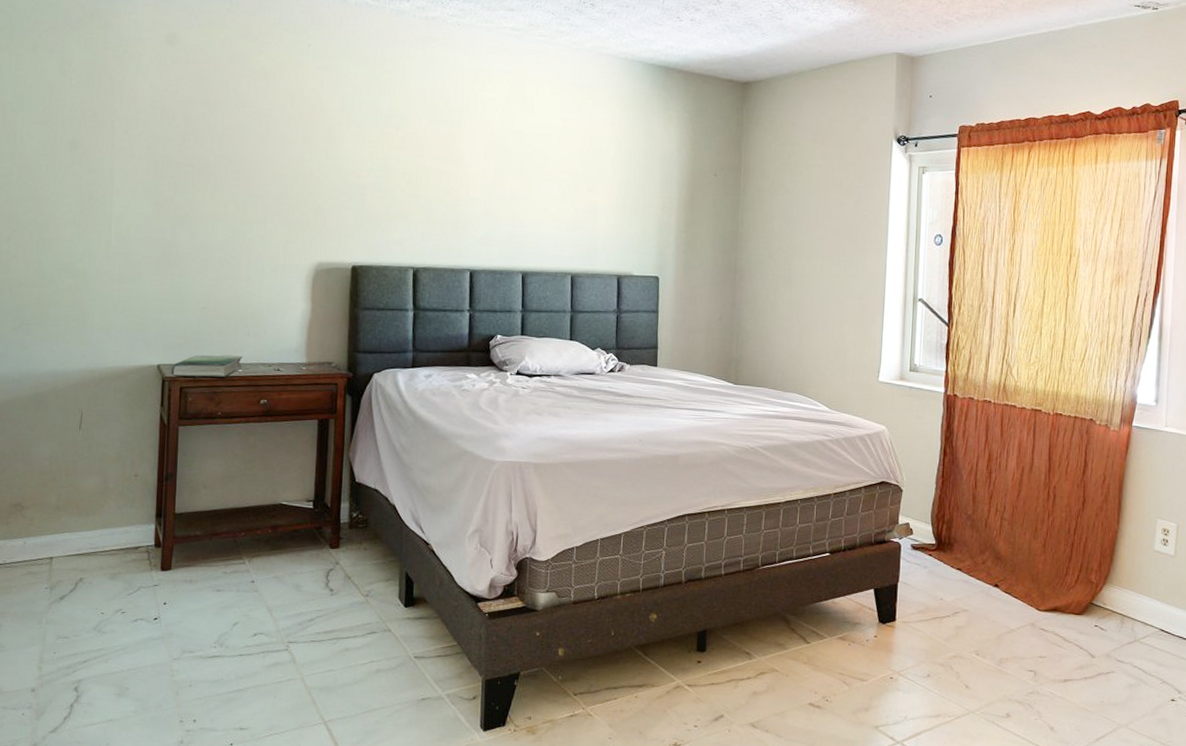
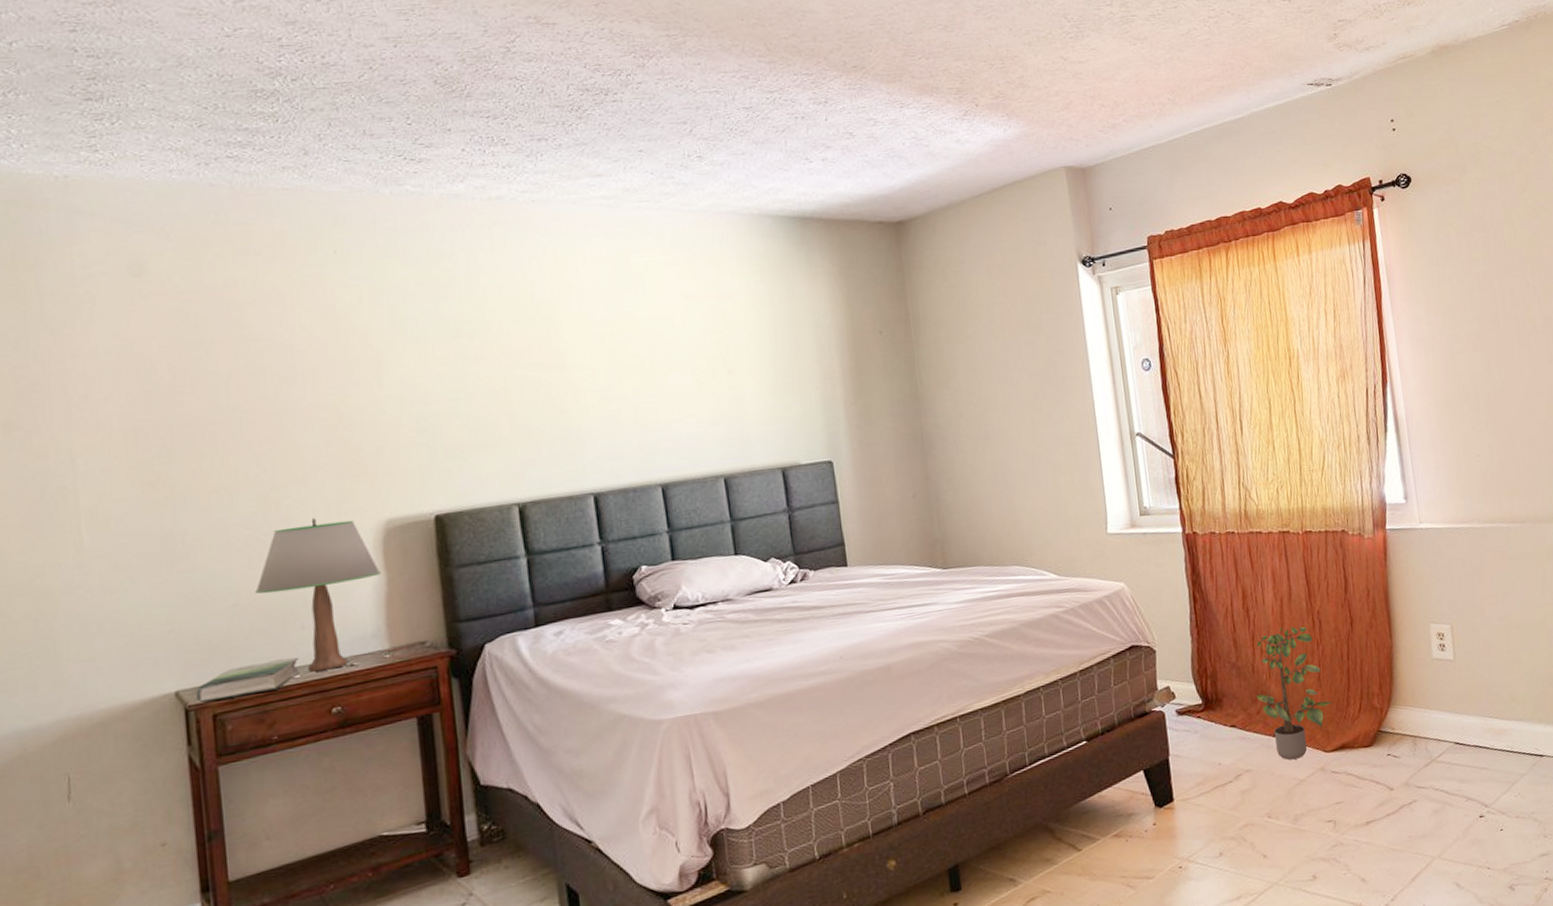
table lamp: none [220,252,308,370] -> present [255,518,381,672]
potted plant: none [984,494,1054,611] -> present [1256,624,1334,760]

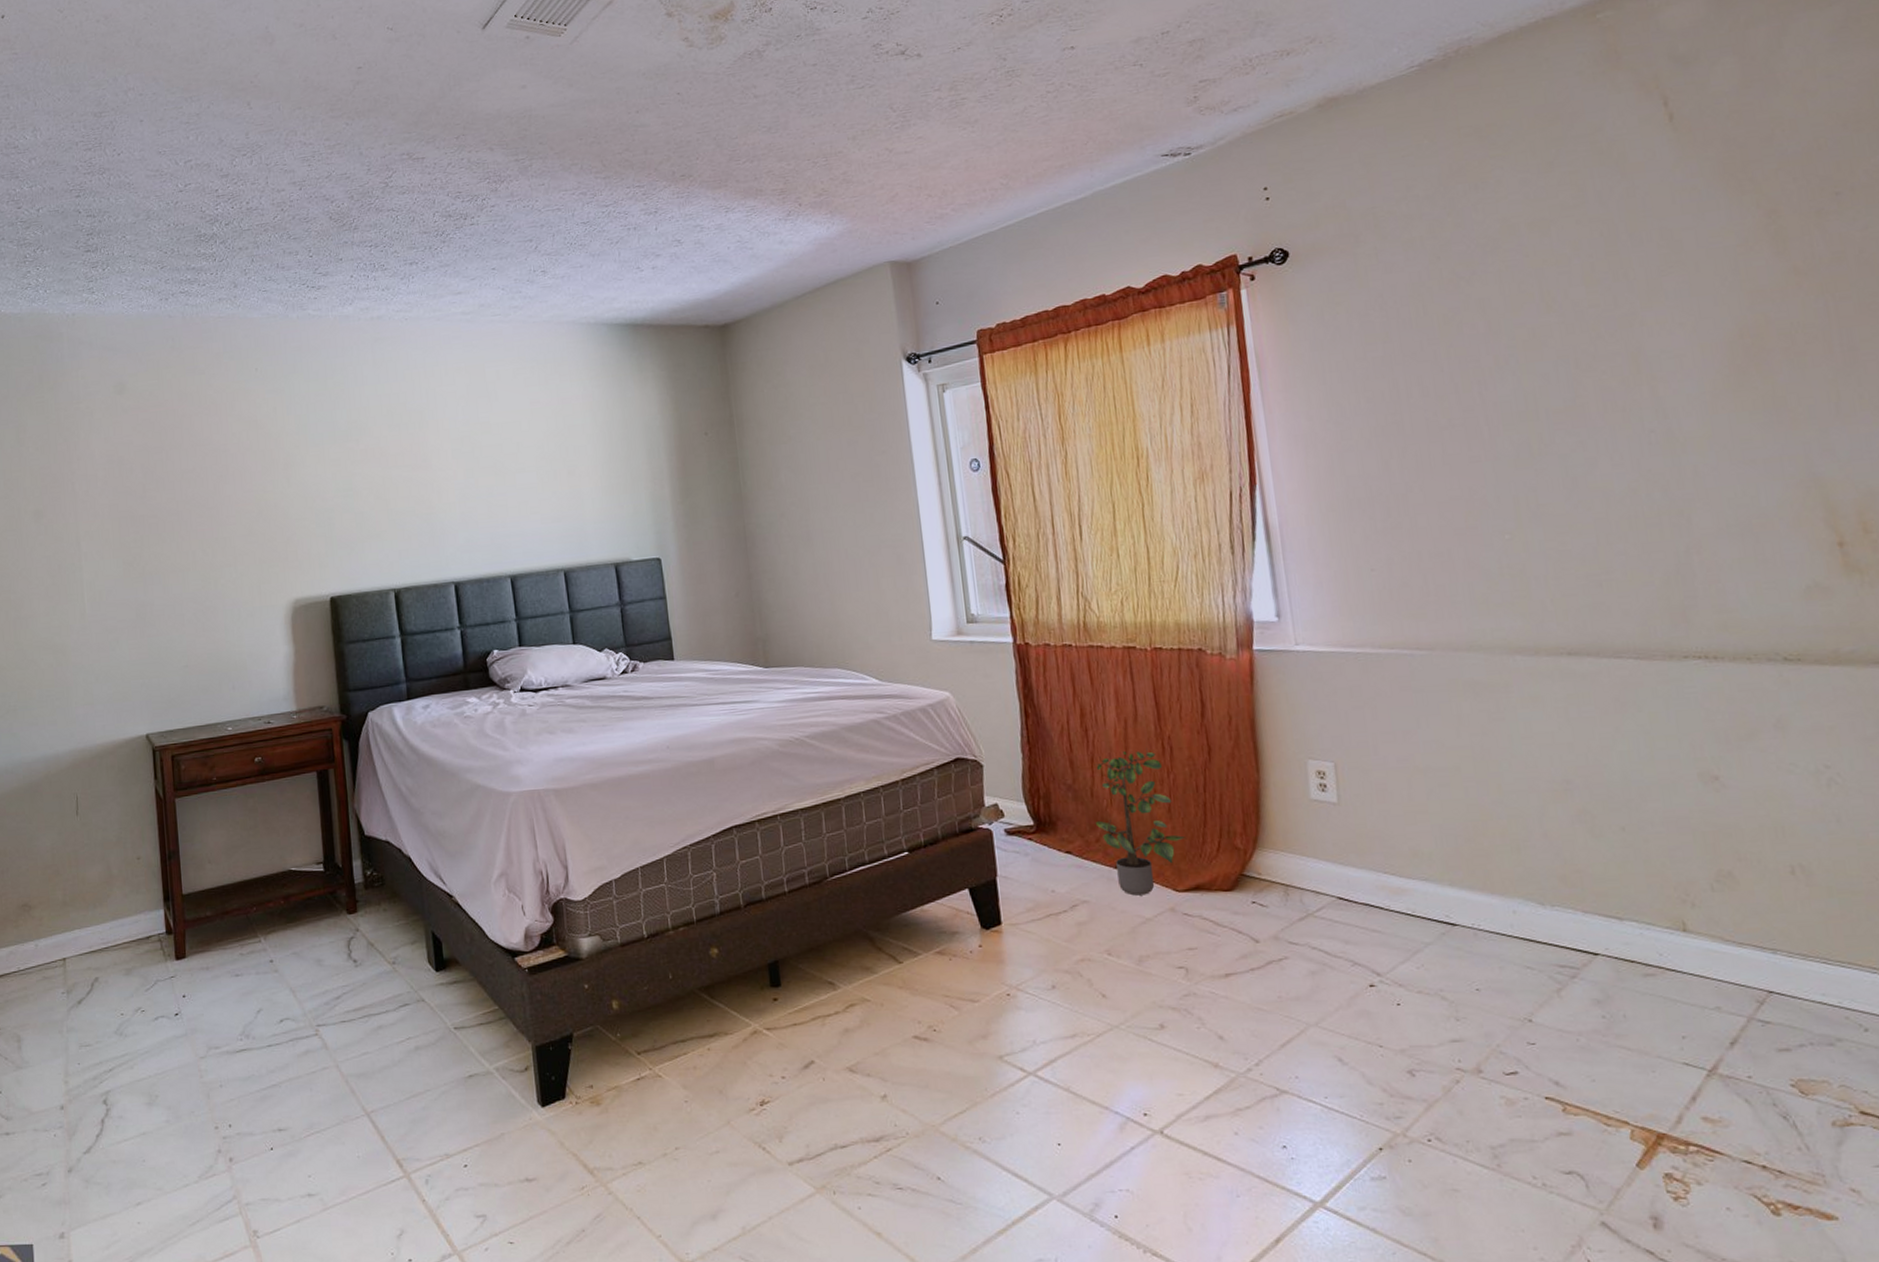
book: present [196,657,300,702] -> none [160,712,232,744]
table lamp: present [255,518,381,672] -> none [201,596,290,726]

